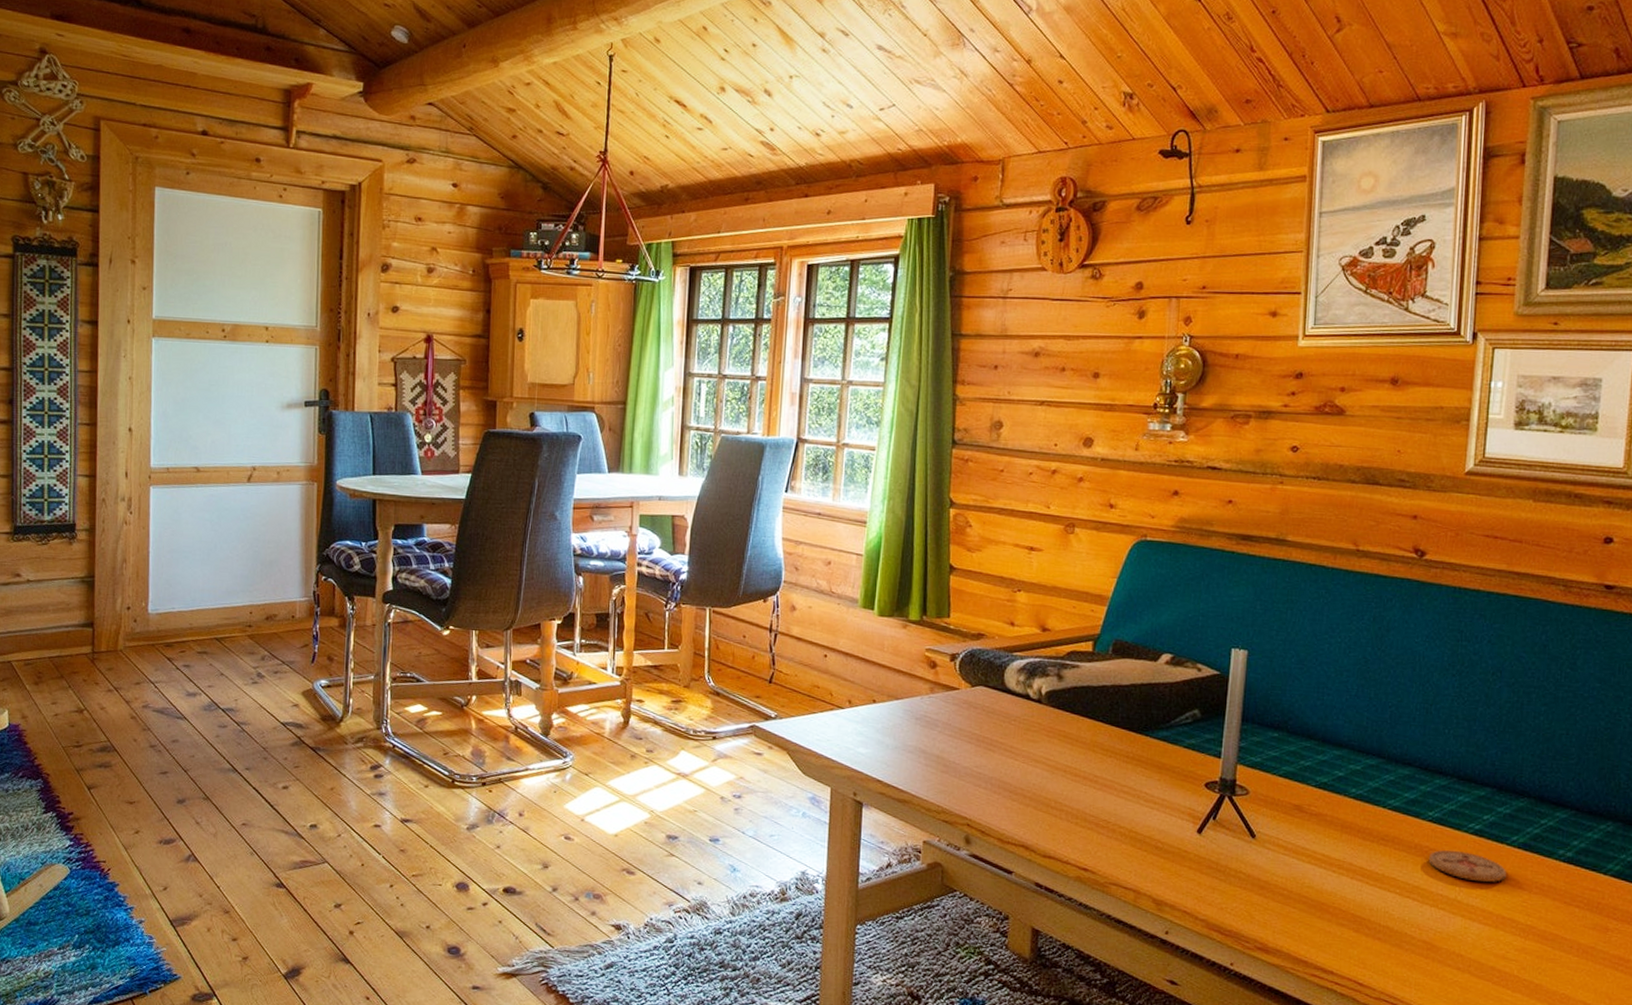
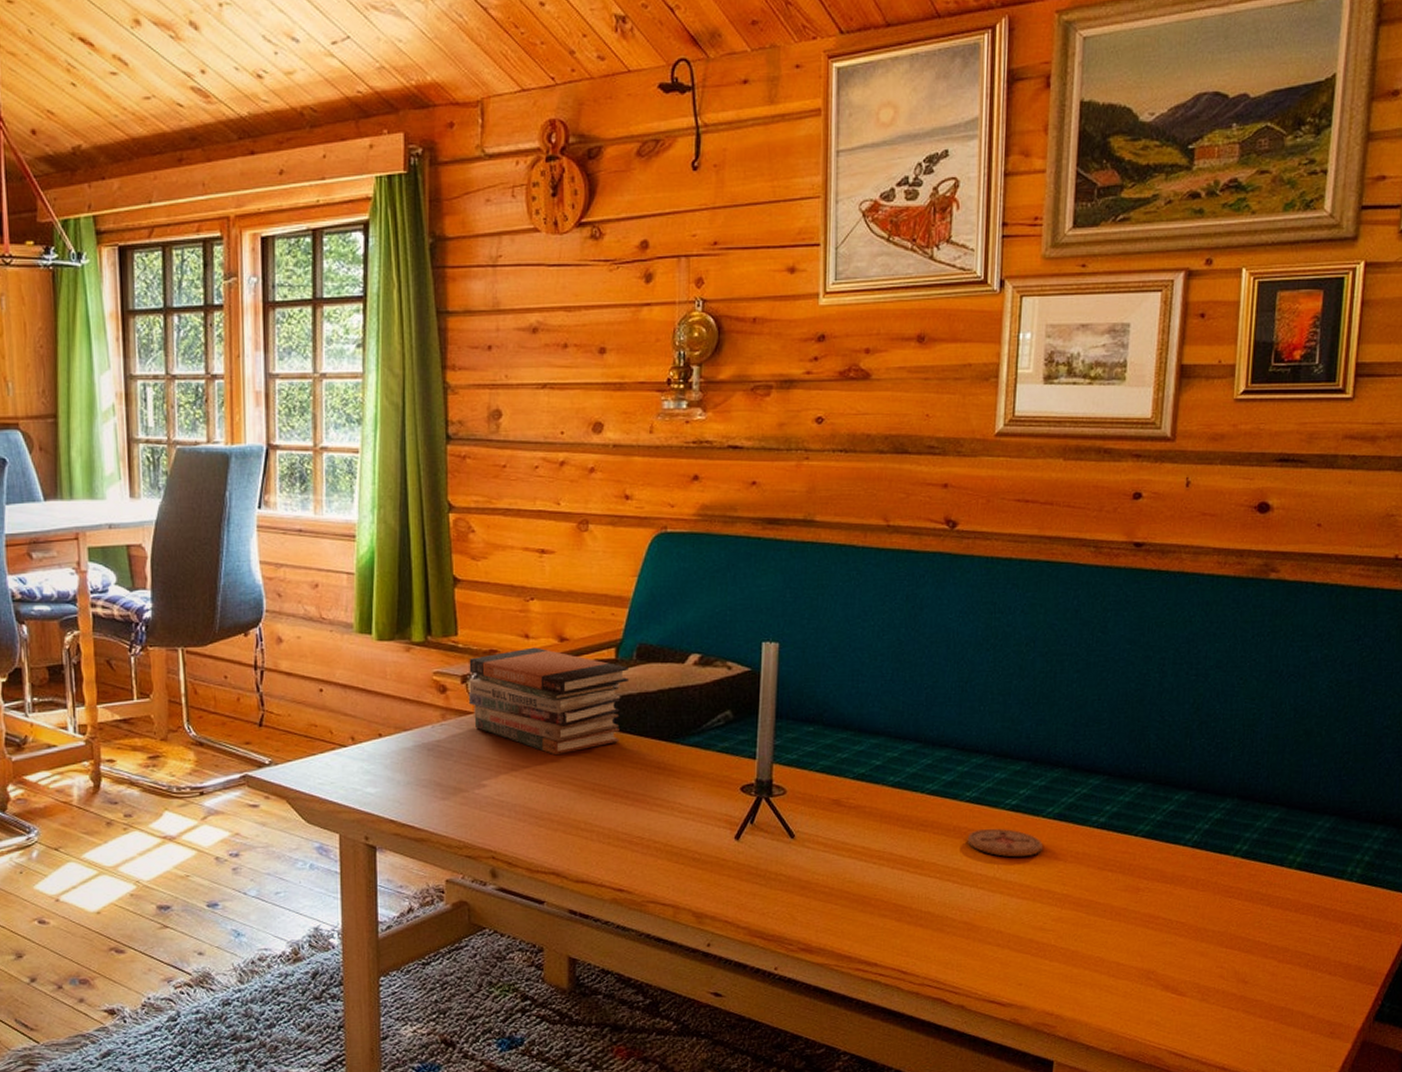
book stack: none [955,634,1104,736] -> present [468,647,628,756]

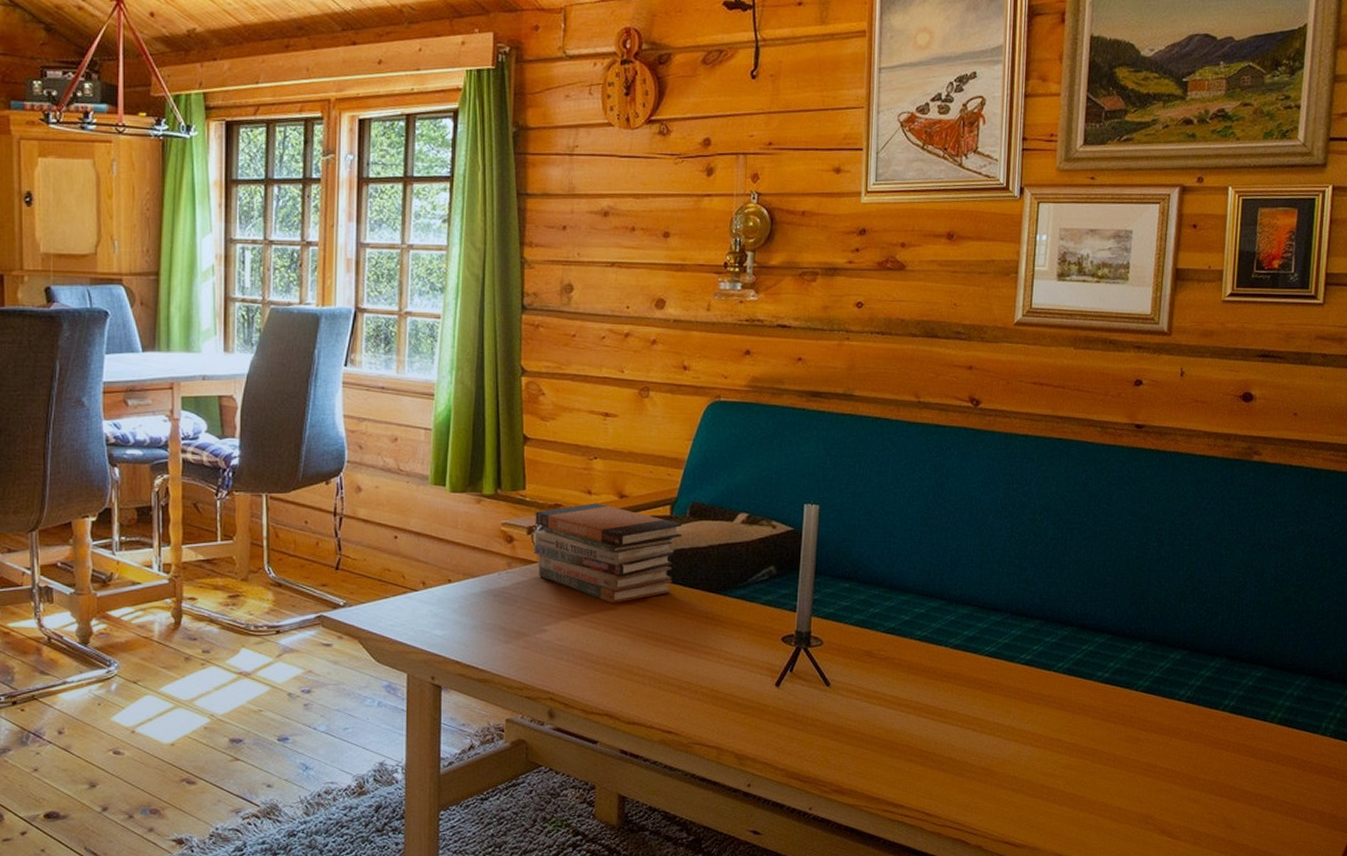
coaster: present [967,828,1042,858] -> none [986,681,1053,708]

